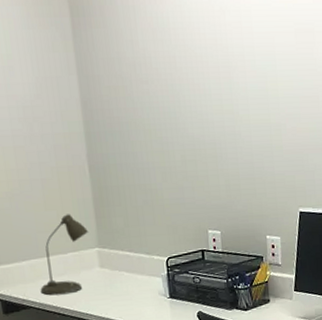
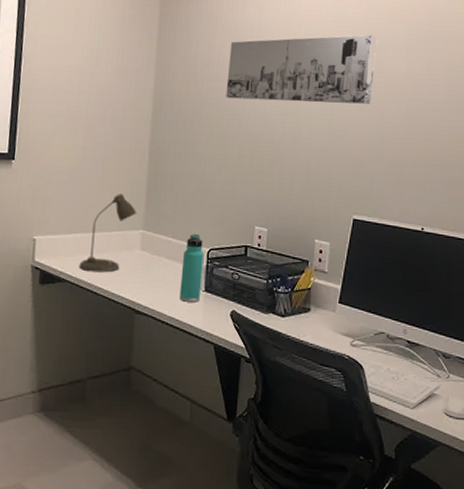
thermos bottle: none [143,244,166,310] -> present [179,233,204,303]
wall art: none [154,17,306,101] -> present [226,34,377,104]

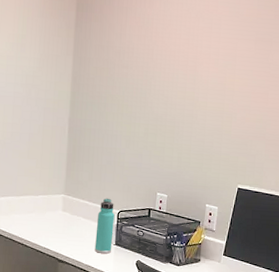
desk lamp: present [79,193,138,273] -> none [11,164,59,229]
wall art: present [226,34,377,104] -> none [134,29,266,91]

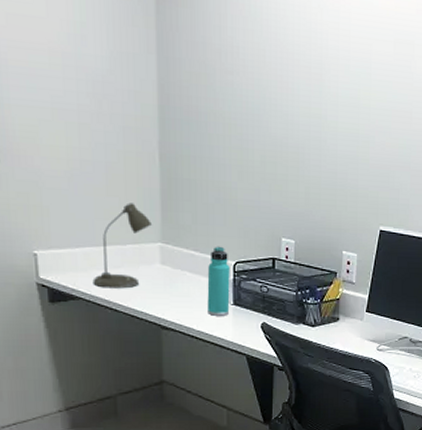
desk lamp: none [11,164,59,229] -> present [92,202,153,289]

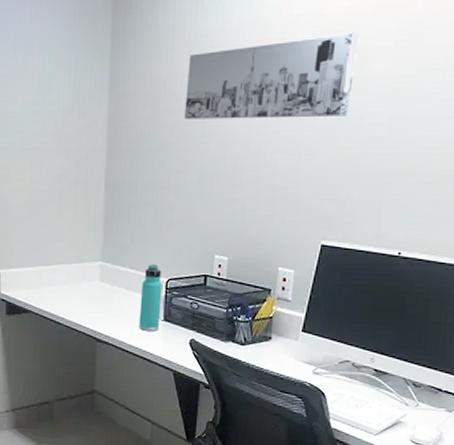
desk lamp: present [92,202,153,289] -> none [42,226,96,304]
wall art: none [243,24,406,108] -> present [184,32,360,119]

